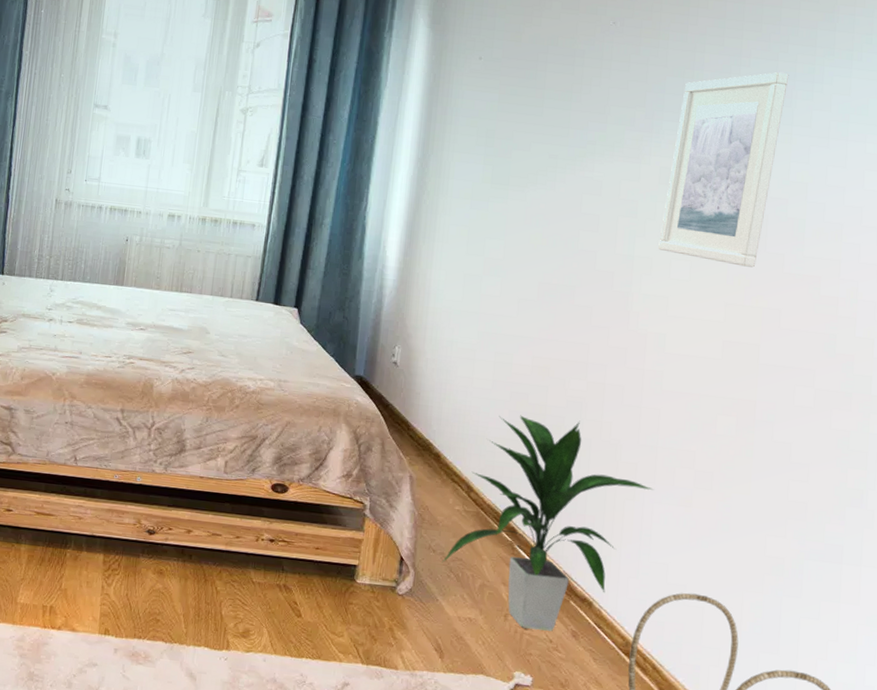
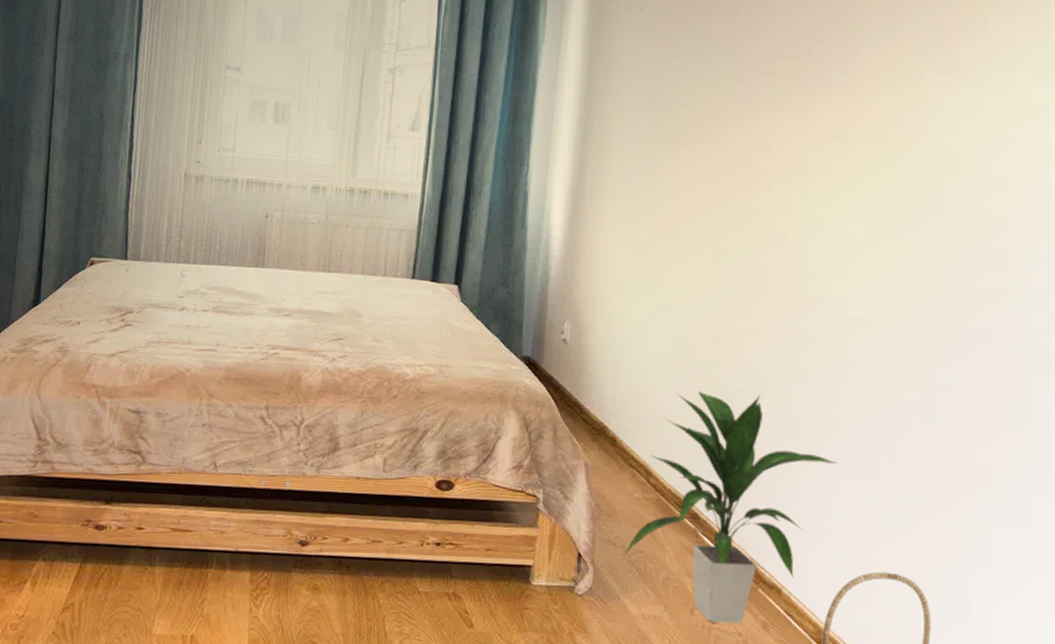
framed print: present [658,72,789,268] -> none [832,20,953,224]

